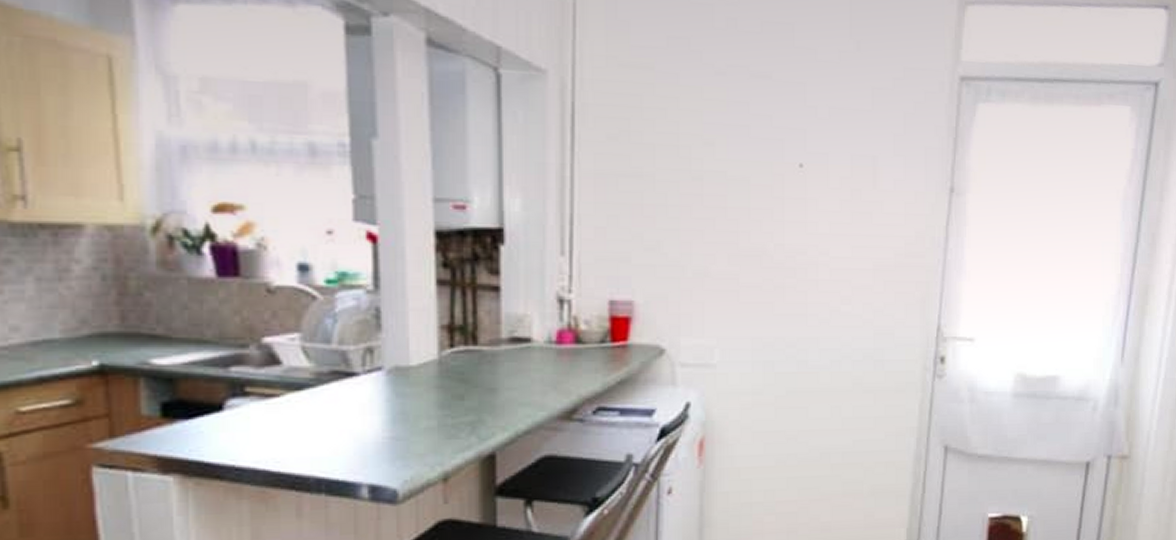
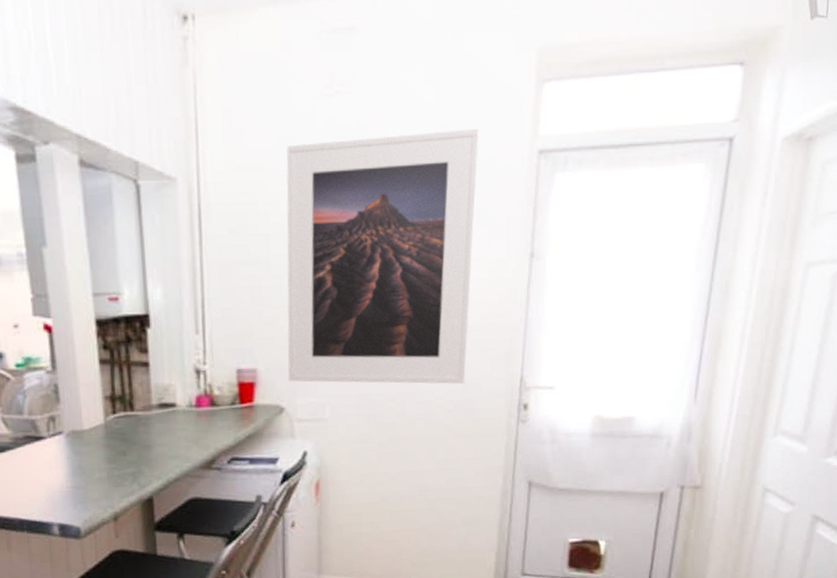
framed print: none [671,45,897,330] -> present [286,128,479,384]

